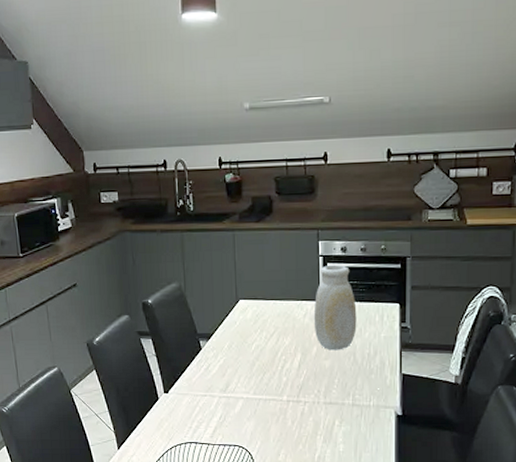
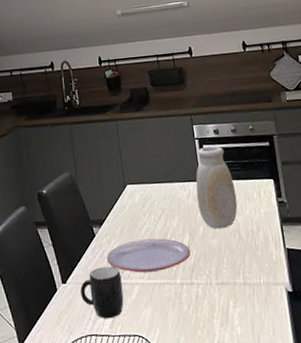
mug: none [183,380,227,429] -> present [80,266,124,319]
plate: none [211,355,301,388] -> present [106,238,191,273]

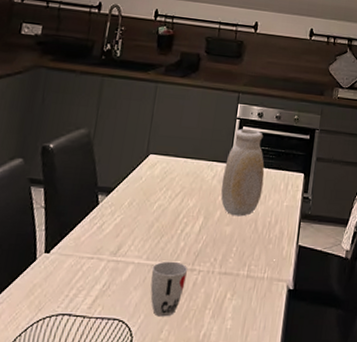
mug: present [80,266,124,319] -> none [63,239,117,298]
plate: present [106,238,191,273] -> none [104,215,201,252]
cup: none [155,277,189,330] -> present [150,261,187,317]

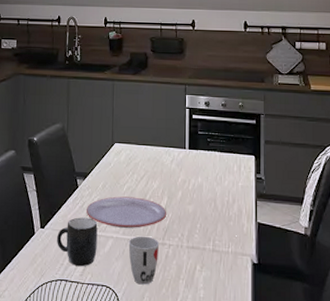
mug: none [63,239,117,298] -> present [57,217,98,267]
plate: none [104,215,201,252] -> present [86,196,167,228]
vase: present [220,129,265,217] -> none [179,117,218,196]

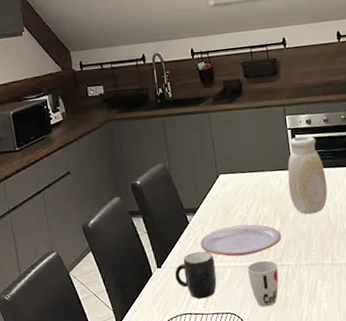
vase: none [179,117,218,196] -> present [287,136,328,215]

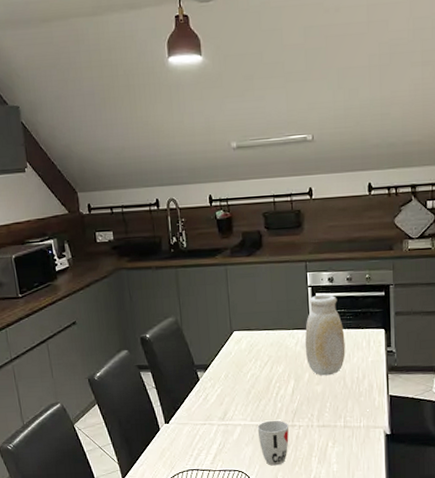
mug: present [175,251,217,299] -> none [183,408,226,456]
plate: present [200,224,282,257] -> none [210,383,295,415]

